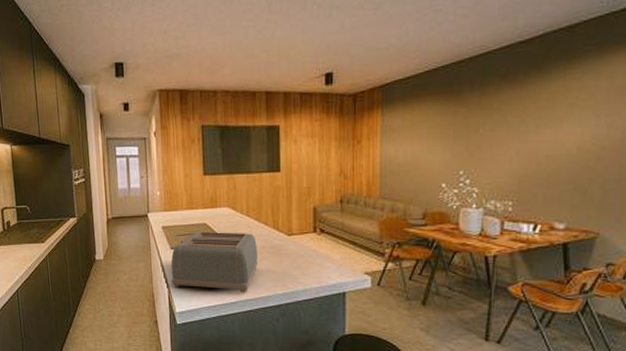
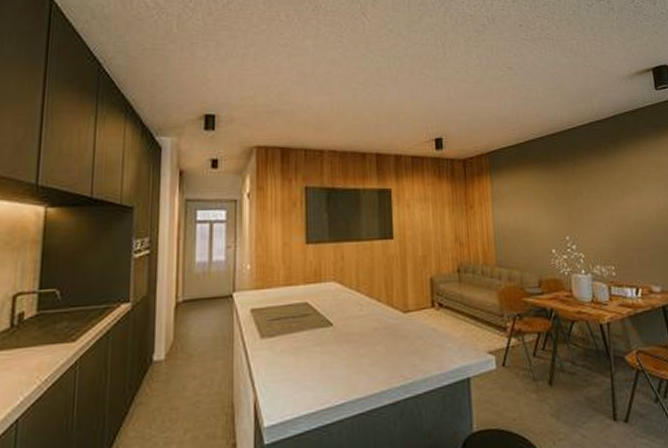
toaster: present [170,232,258,293] -> none [259,312,370,391]

